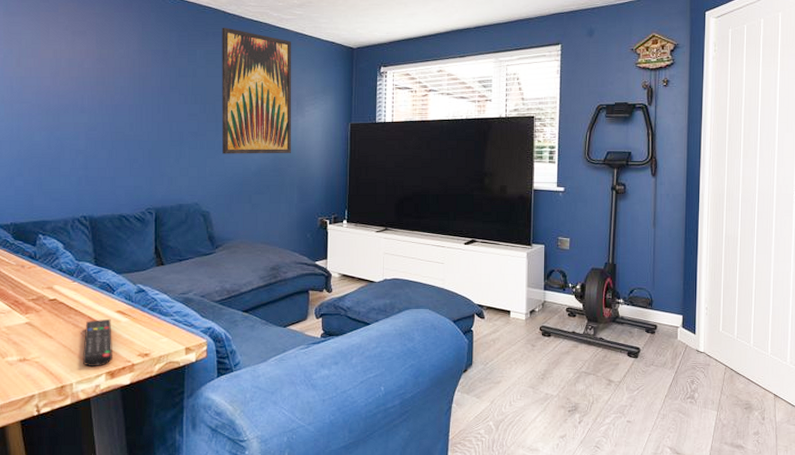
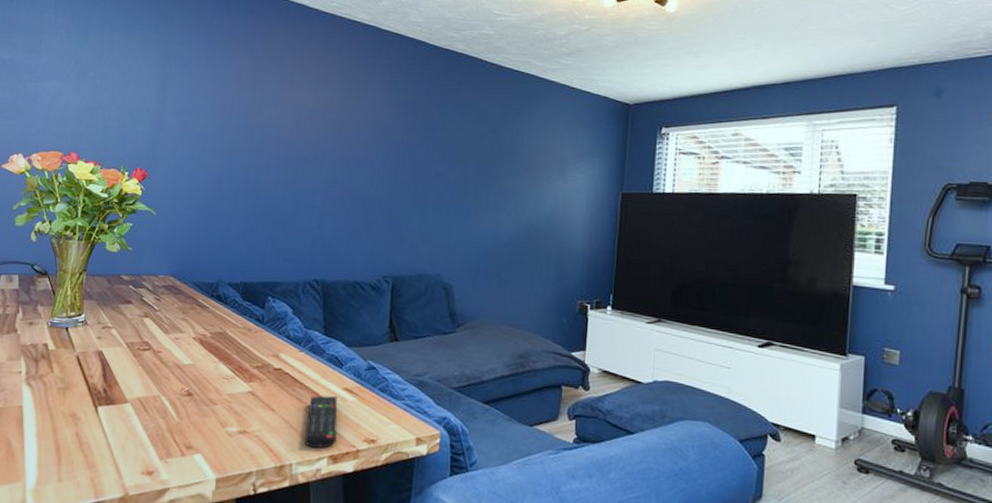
wall art: present [222,27,292,154] -> none [470,77,557,224]

